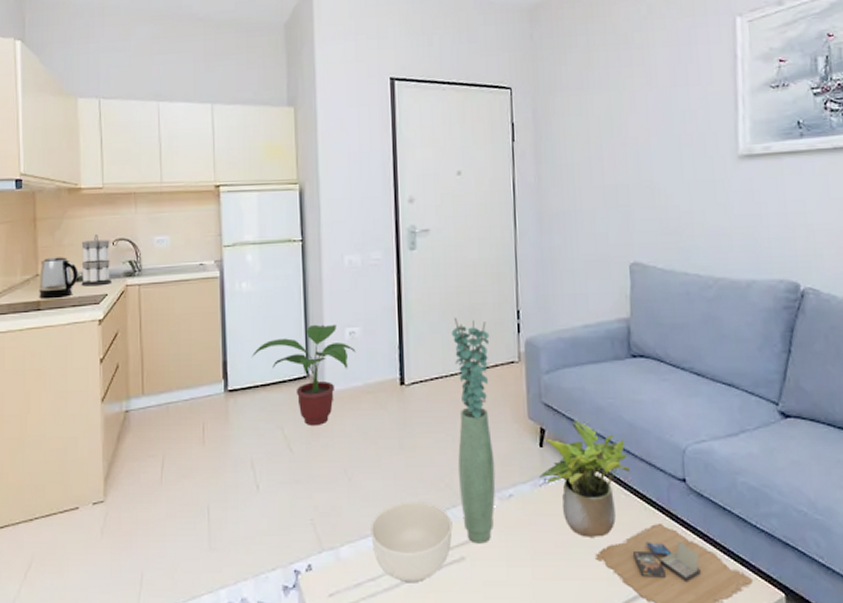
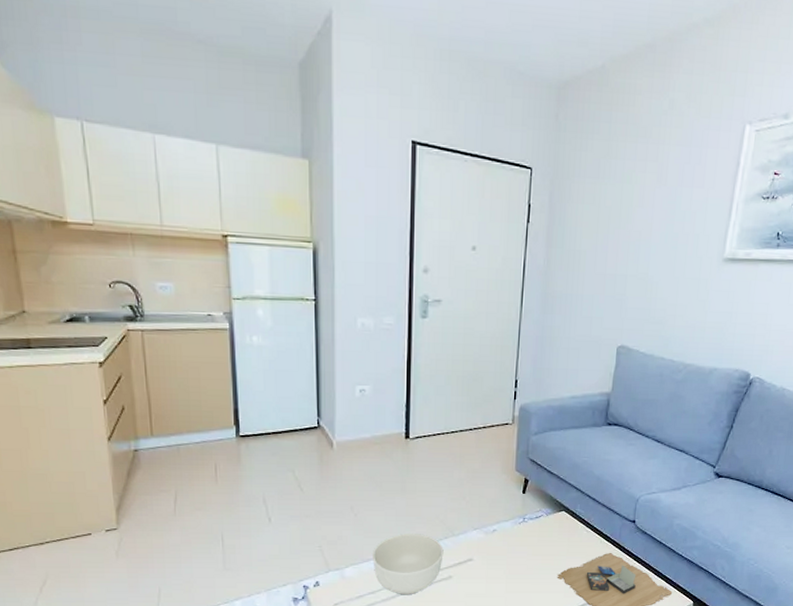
kettle: present [39,257,78,299] -> none [26,294,72,338]
spice rack: present [81,235,111,287] -> none [72,274,111,328]
potted plant: present [251,324,356,425] -> none [263,380,365,469]
vase: present [451,317,496,544] -> none [451,382,489,566]
potted plant: present [540,420,631,537] -> none [520,474,594,562]

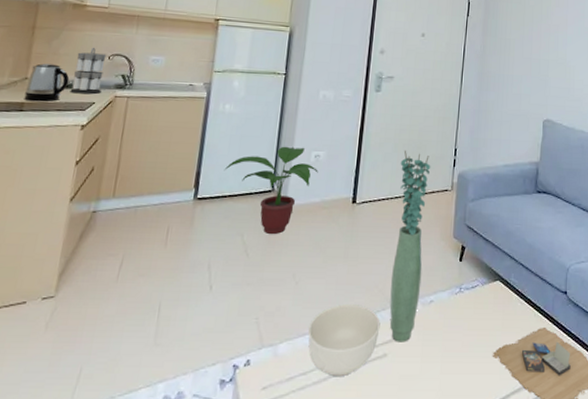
kettle: none [26,294,72,338] -> present [24,63,70,102]
spice rack: none [72,274,111,328] -> present [70,48,107,94]
potted plant: none [263,380,365,469] -> present [224,146,318,234]
vase: none [451,382,489,566] -> present [389,150,431,342]

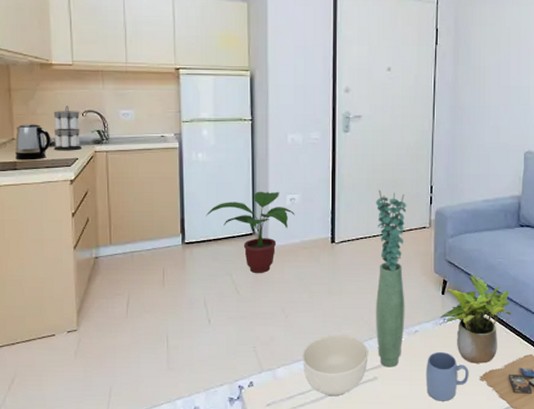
mug: none [437,324,483,382] -> present [425,351,469,401]
potted plant: none [457,241,527,338] -> present [440,275,512,364]

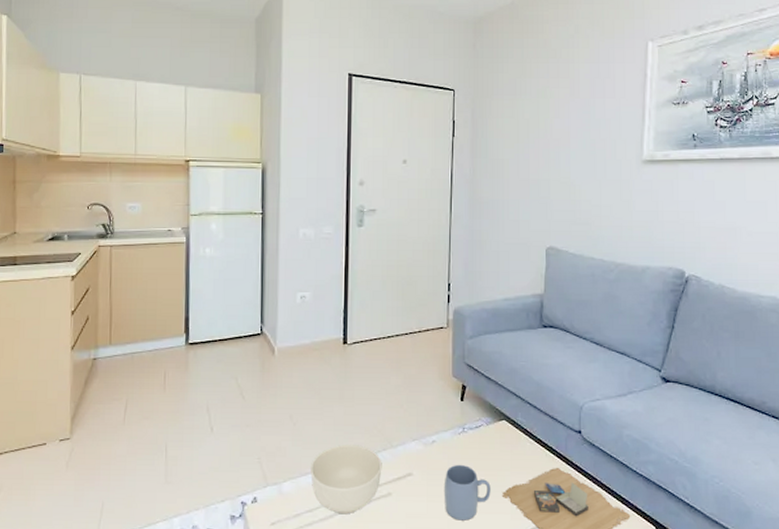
kettle: present [15,124,51,160] -> none [16,217,54,255]
spice rack: present [53,106,81,151] -> none [56,199,85,245]
potted plant: present [205,191,295,273] -> none [211,288,305,376]
vase: present [375,189,407,367] -> none [389,287,423,482]
potted plant: present [440,275,512,364] -> none [459,379,536,478]

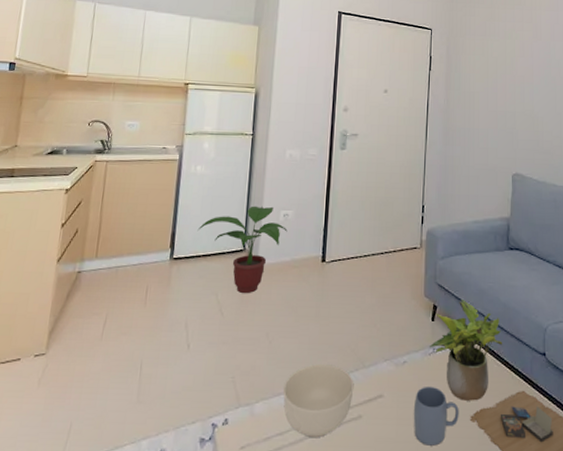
potted plant: none [211,288,305,376] -> present [197,206,288,293]
potted plant: none [459,379,536,478] -> present [430,300,503,401]

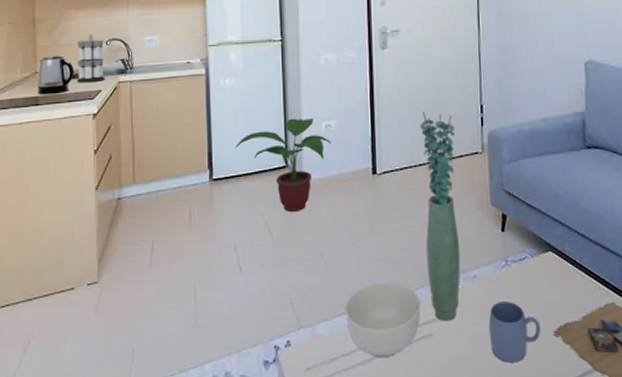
kettle: none [14,131,54,168] -> present [38,56,74,95]
spice rack: none [55,115,87,160] -> present [77,35,105,83]
vase: none [362,207,399,404] -> present [419,111,461,321]
potted plant: present [430,300,503,401] -> none [502,207,586,315]

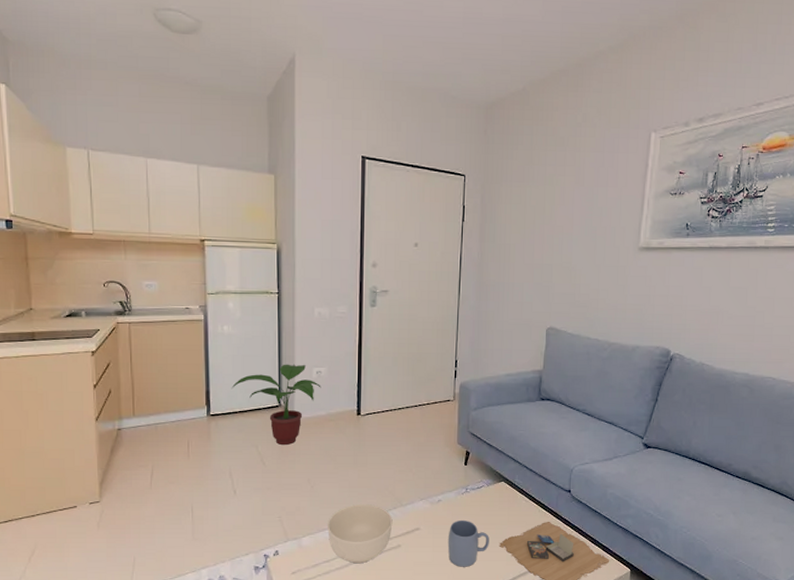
kettle: present [38,56,74,95] -> none [33,294,71,331]
spice rack: present [77,35,105,83] -> none [73,276,103,322]
vase: present [419,111,461,321] -> none [399,363,432,535]

